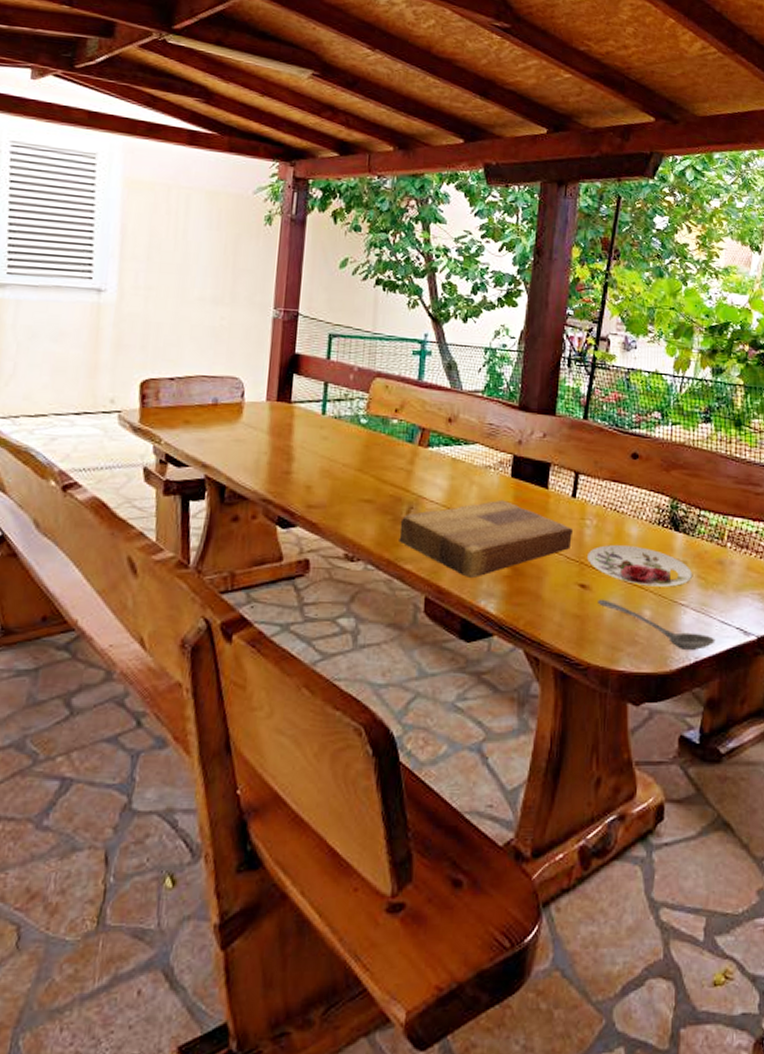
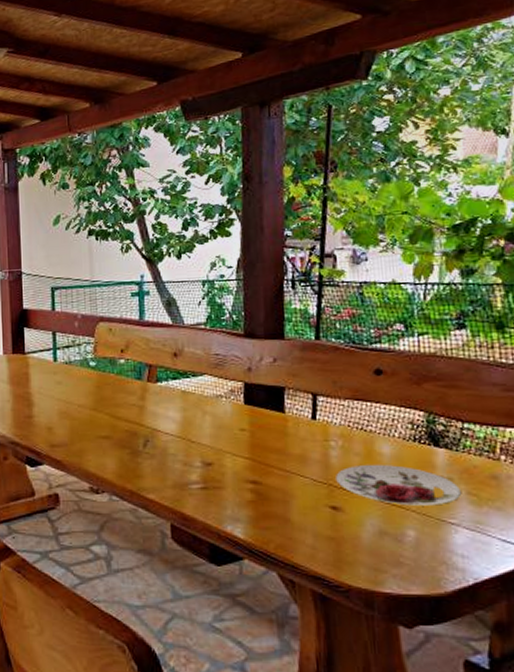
cutting board: present [399,499,574,578] -> none [138,427,318,504]
stirrer: present [598,599,715,651] -> none [353,520,498,572]

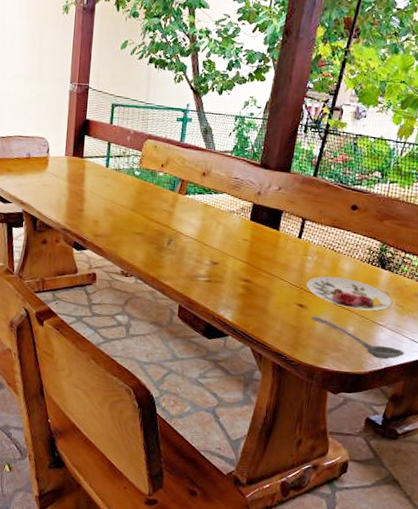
stirrer: none [353,520,498,572] -> present [311,316,405,360]

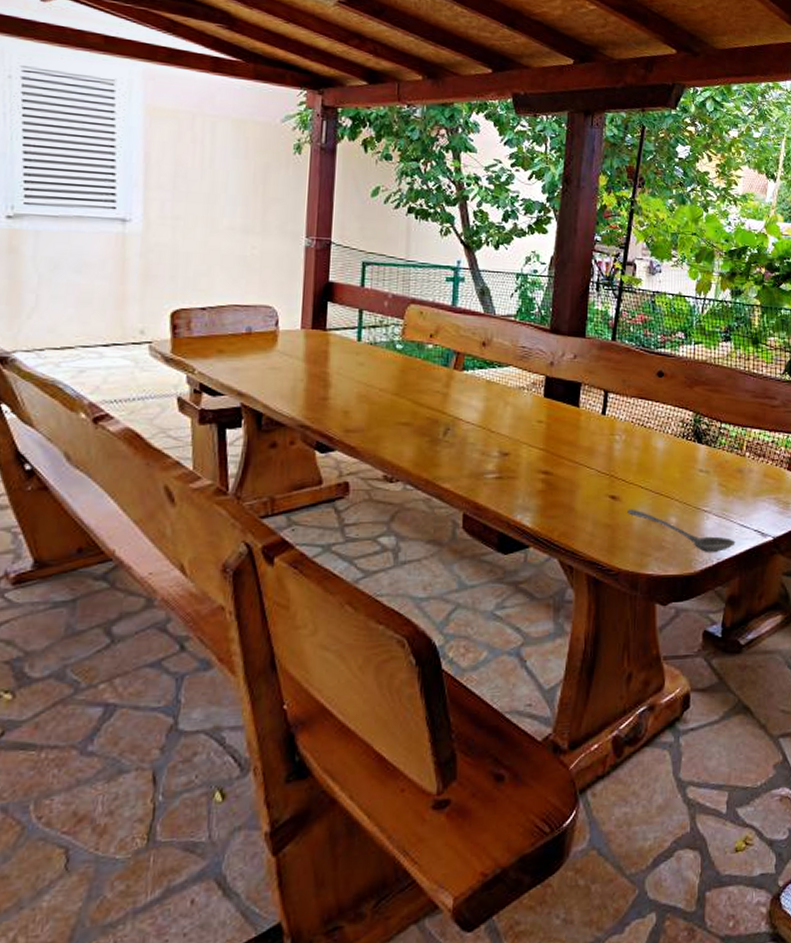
plate: present [306,276,392,311] -> none [617,457,714,495]

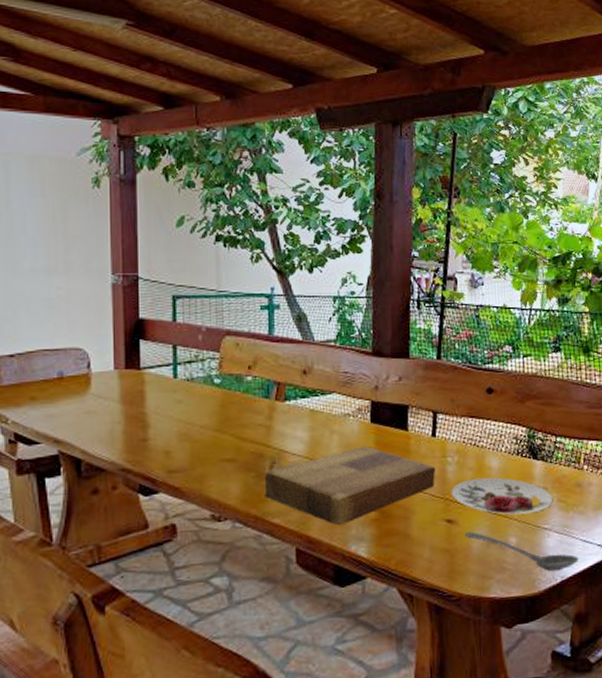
cutting board: none [437,418,604,493] -> present [264,445,436,525]
plate: none [617,457,714,495] -> present [451,477,553,515]

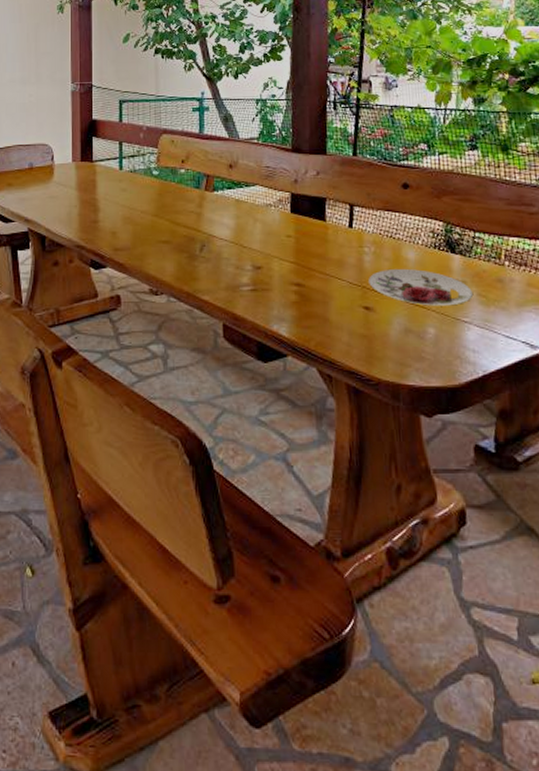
cutting board: present [264,445,436,525] -> none [195,233,354,305]
stirrer: present [465,531,579,571] -> none [383,319,502,365]

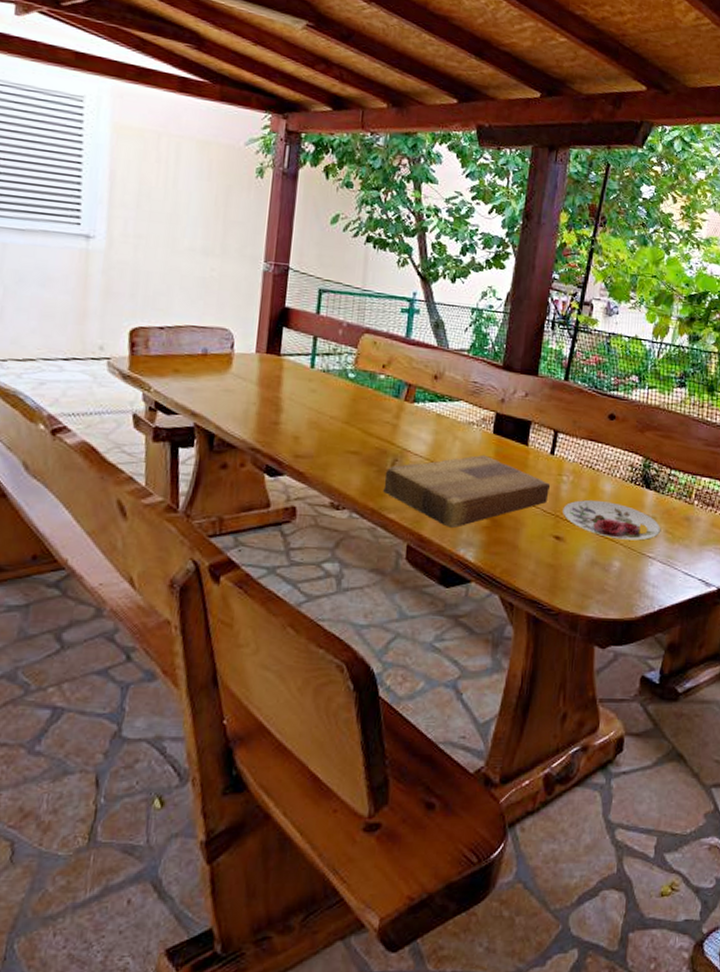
cutting board: none [195,233,354,305] -> present [383,454,551,528]

